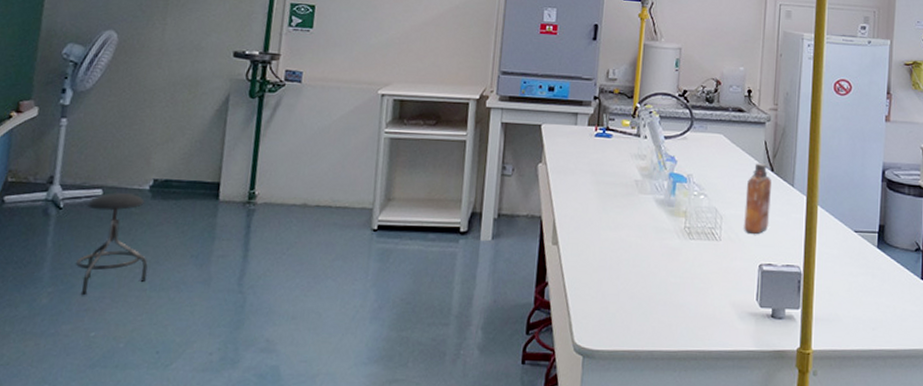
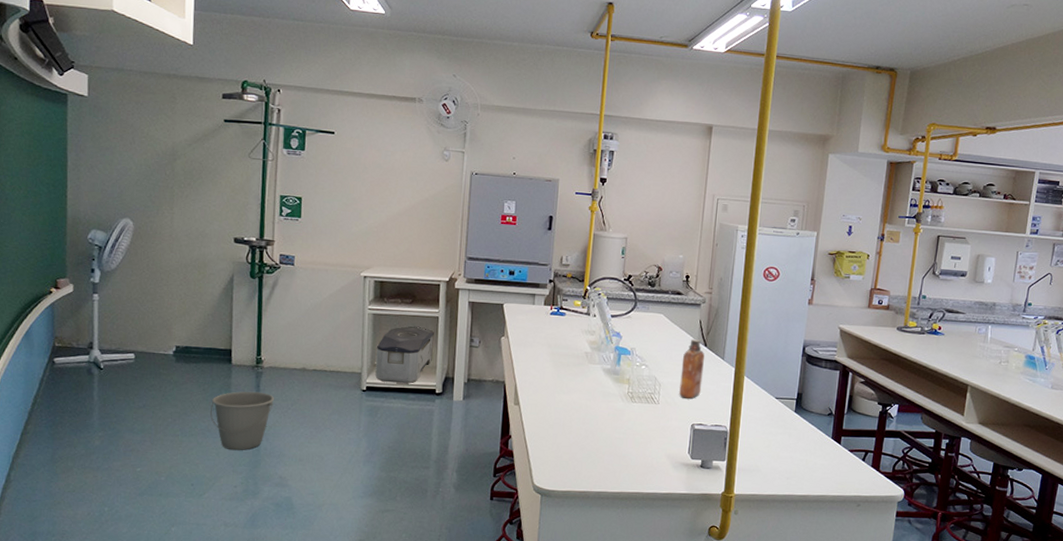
stool: present [75,193,148,296] -> none [118,357,179,439]
bucket: none [187,233,268,308] -> present [209,391,275,451]
container: none [389,152,460,221] -> present [375,327,434,384]

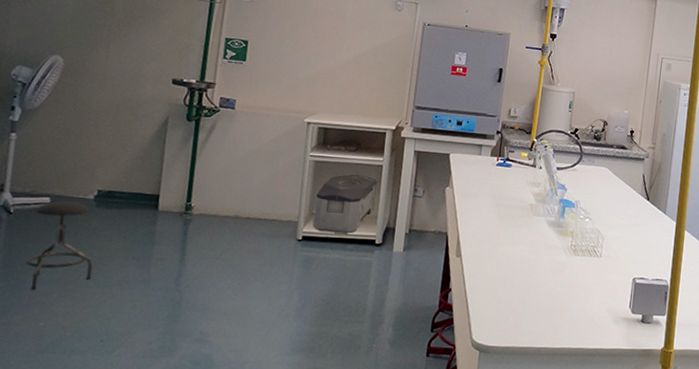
stool: none [118,357,179,439] -> present [25,201,93,291]
bucket: present [209,391,275,451] -> none [128,239,203,304]
flask: present [679,339,705,399] -> none [621,193,647,252]

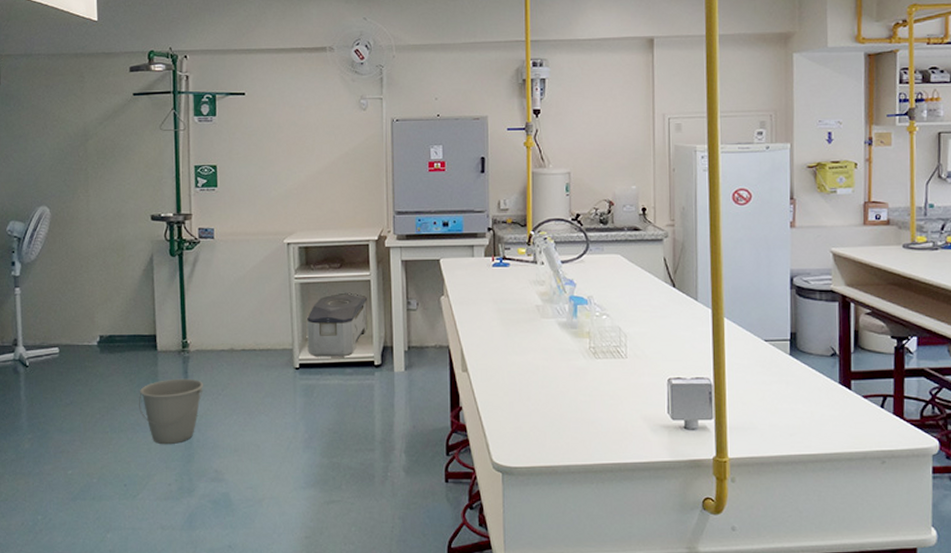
stool: present [25,201,93,291] -> none [46,350,107,440]
bucket: none [128,239,203,304] -> present [138,378,204,445]

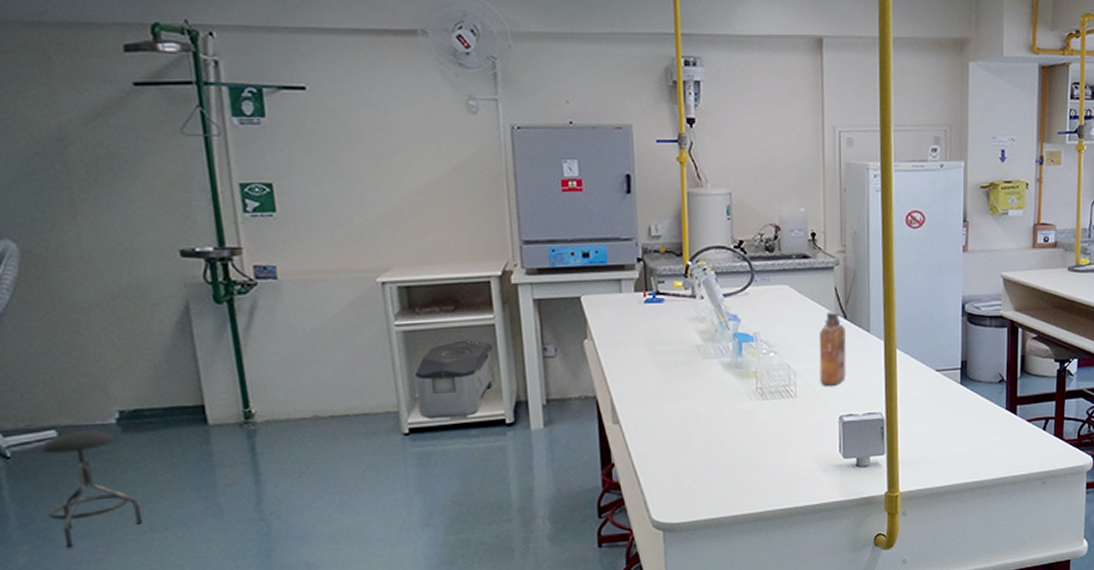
stool: none [46,350,107,440] -> present [41,430,143,549]
bucket: present [138,378,204,445] -> none [187,456,281,540]
flask: none [648,280,675,349] -> present [818,311,847,386]

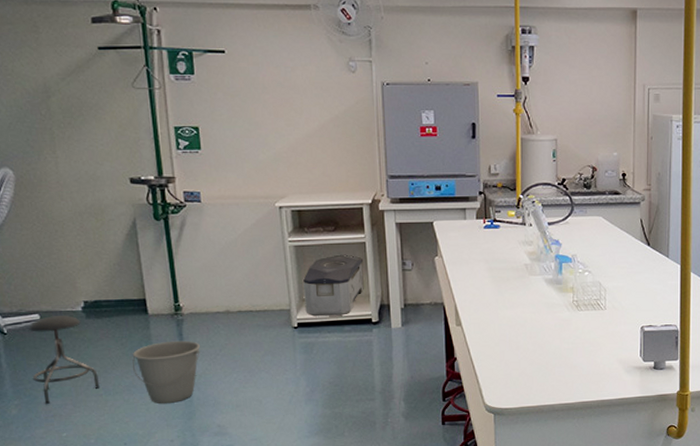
bucket: none [187,456,281,540] -> present [132,340,201,404]
flask: present [818,311,847,386] -> none [625,239,648,301]

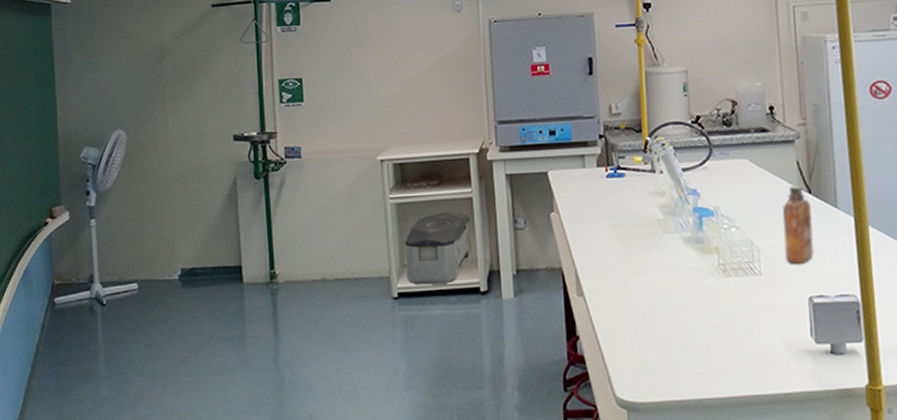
stool: present [29,315,100,405] -> none [125,284,191,386]
bucket: present [132,340,201,404] -> none [224,313,295,388]
flask: none [625,239,648,301] -> present [782,186,815,264]

